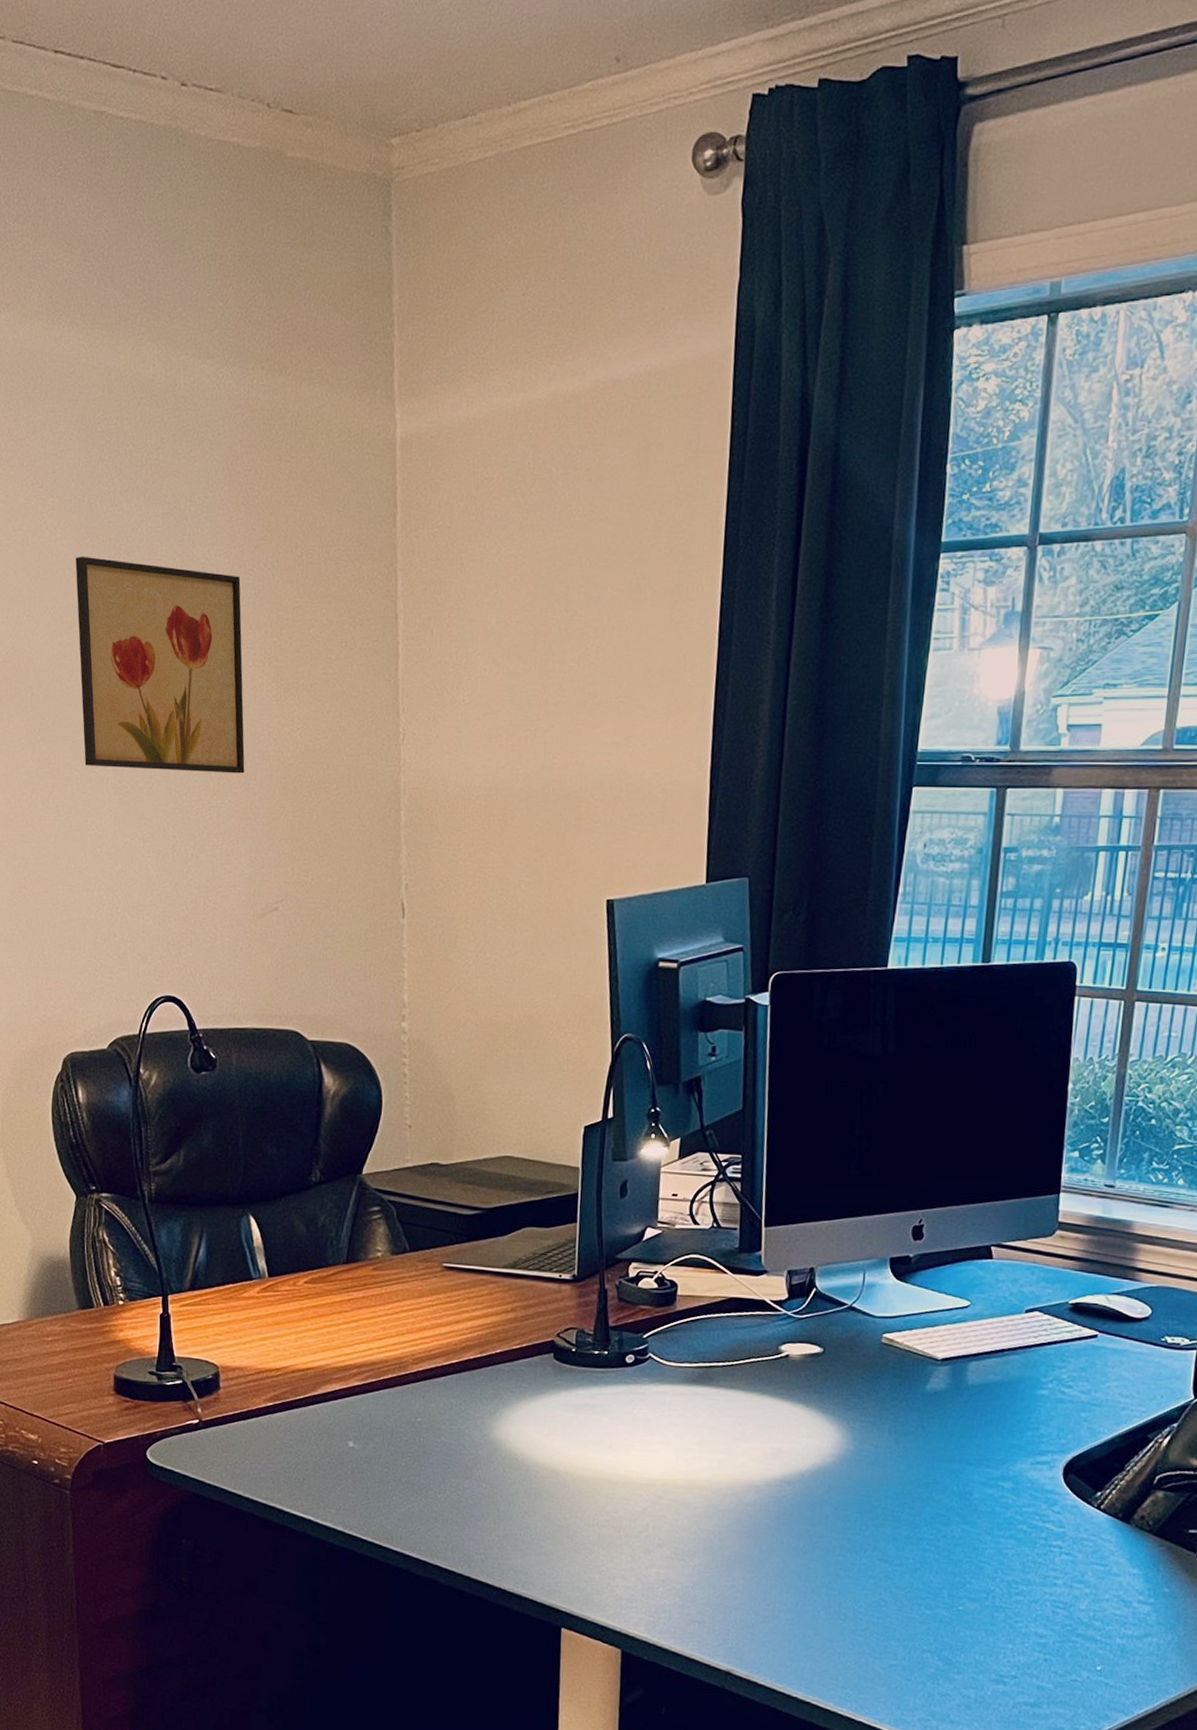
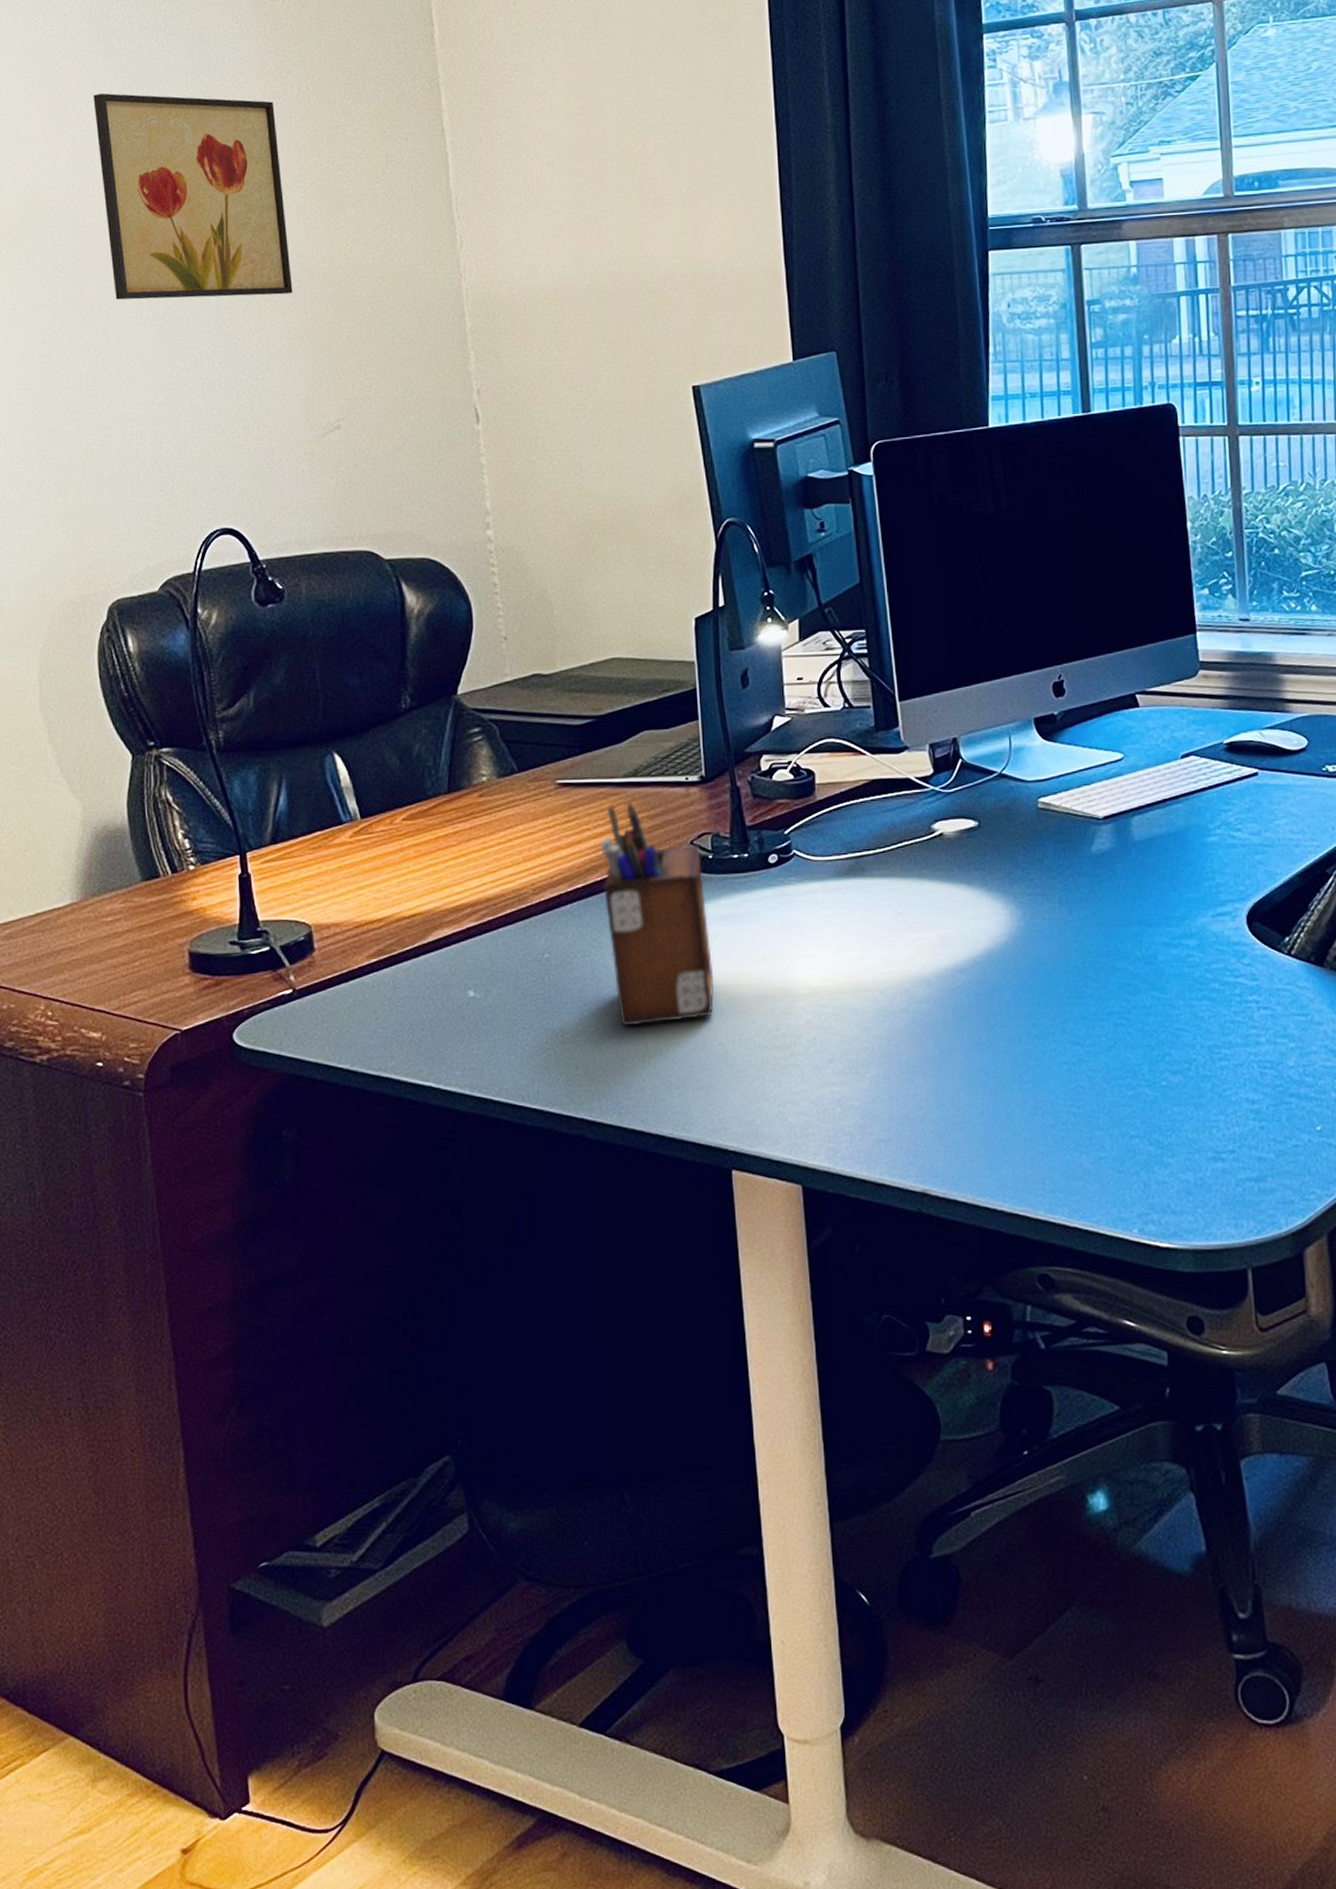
desk organizer: none [475,1291,566,1493] -> present [600,802,715,1026]

